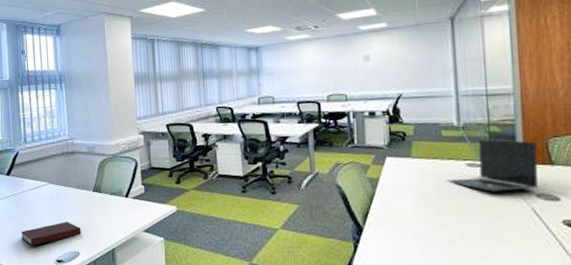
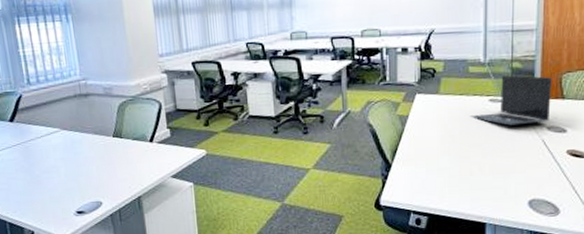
notebook: present [20,222,81,246] -> none [32,170,103,198]

